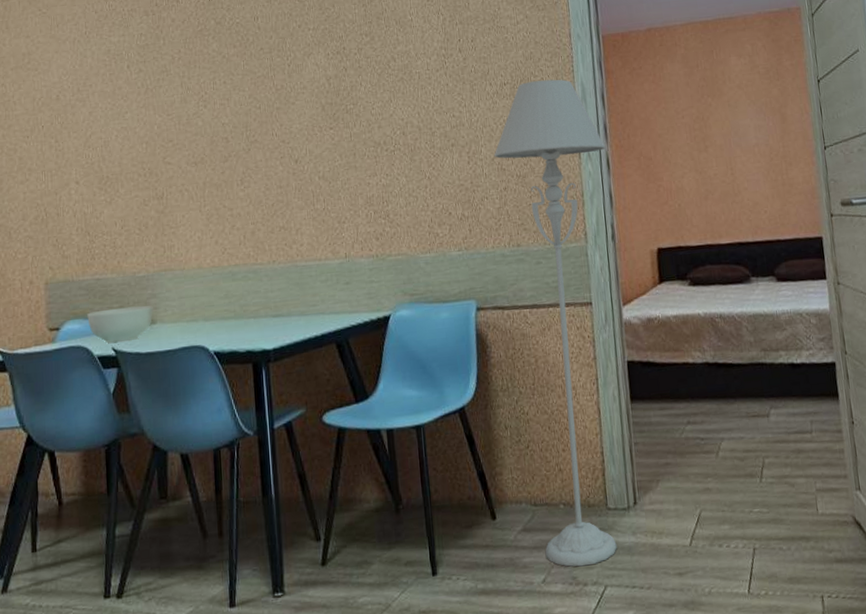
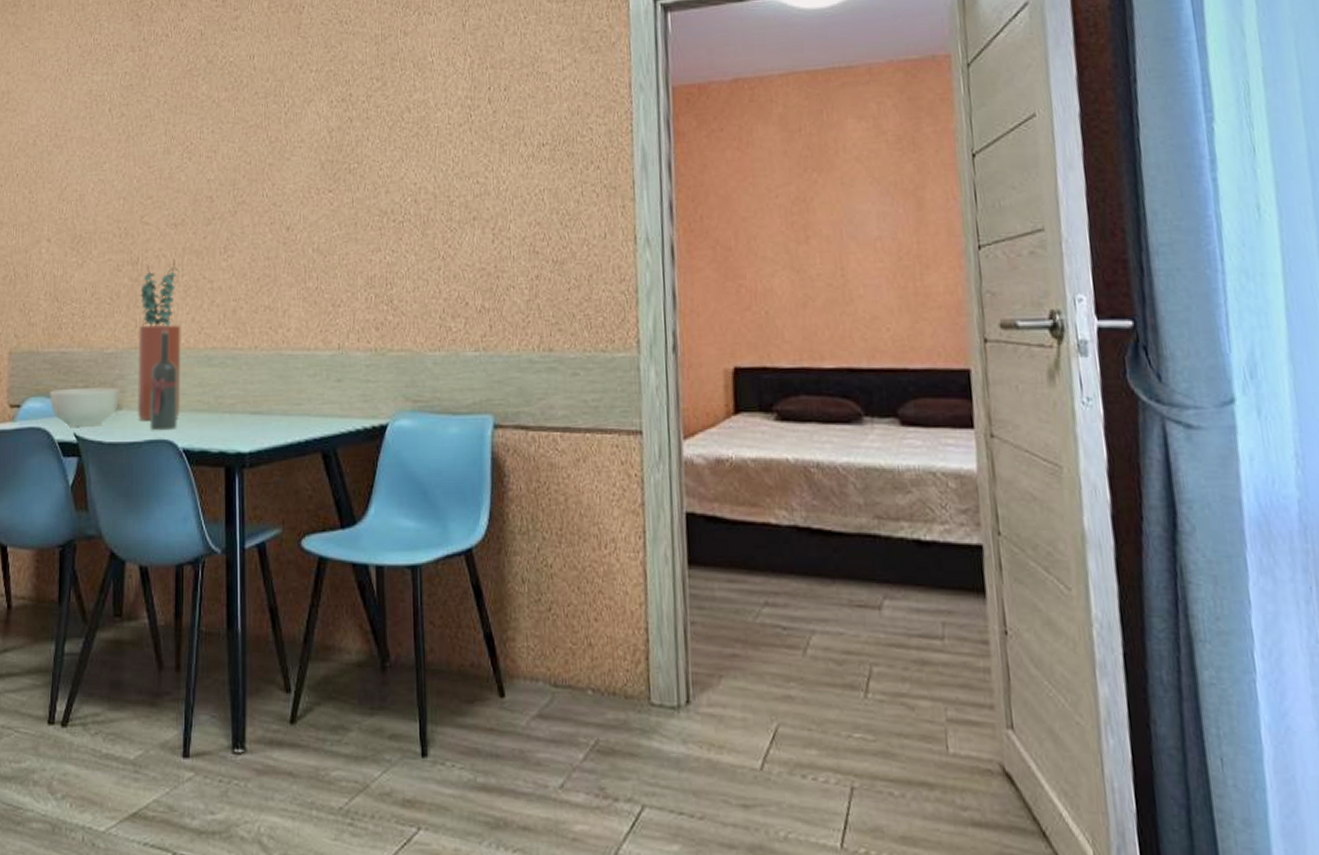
vase: none [167,192,210,332] -> present [137,259,181,421]
wine bottle: none [181,252,208,339] -> present [149,329,177,431]
floor lamp: present [494,79,617,567] -> none [525,141,671,776]

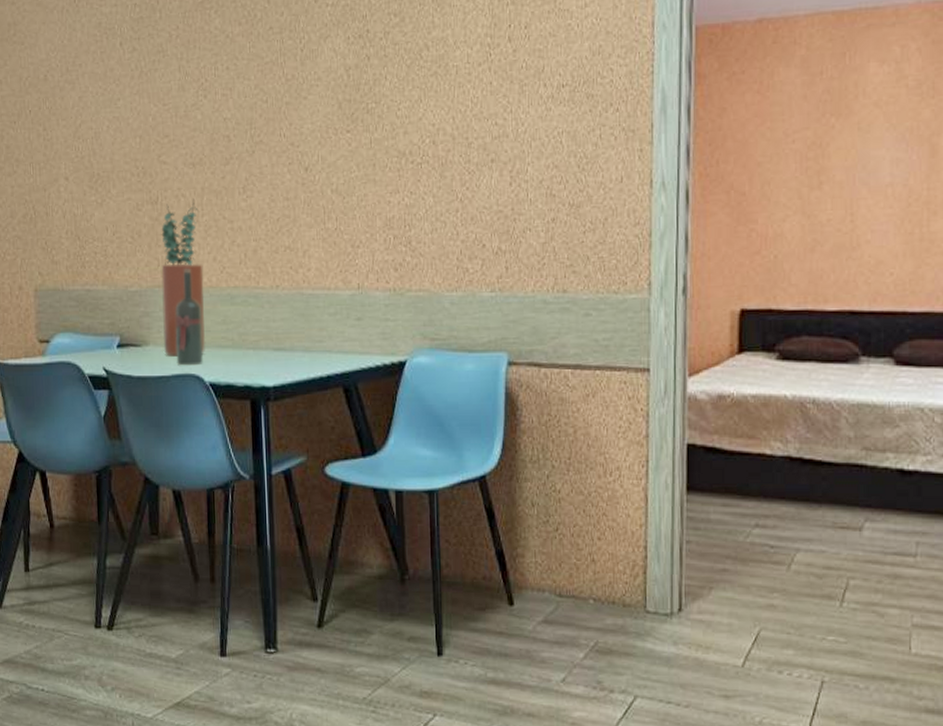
bowl: present [50,387,120,427] -> none [77,324,146,362]

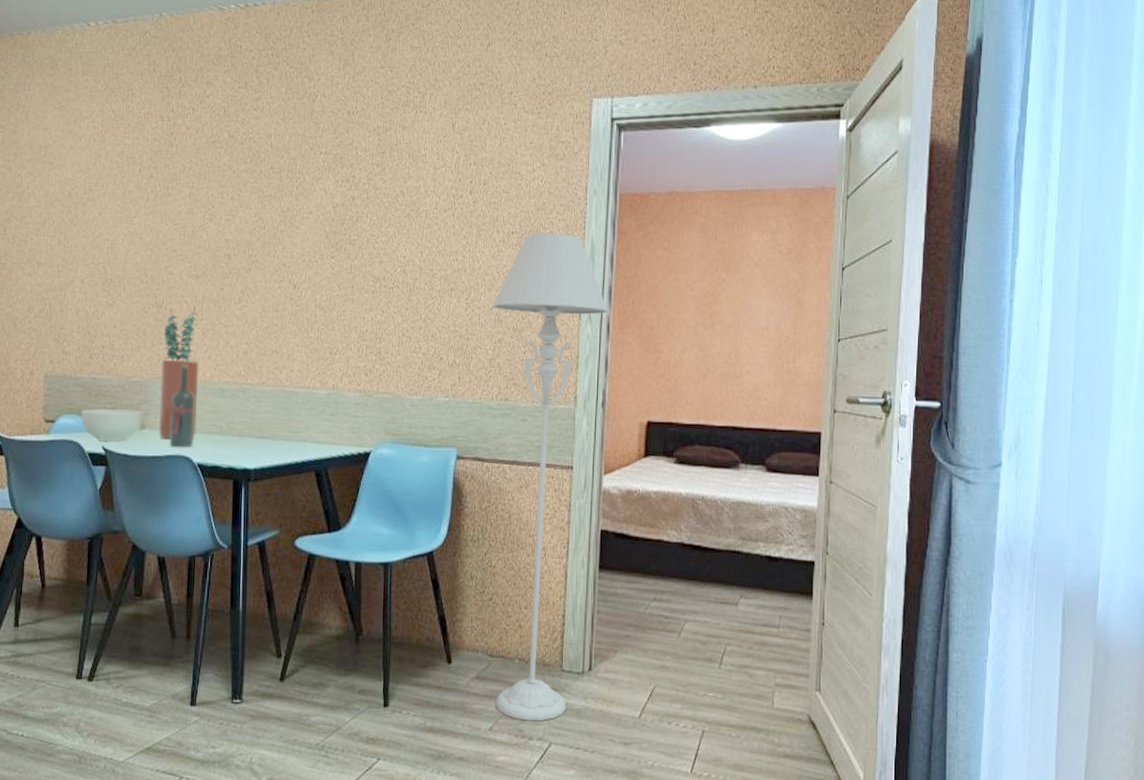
bowl: none [77,324,146,362] -> present [81,408,144,442]
floor lamp: none [542,82,687,672] -> present [492,233,608,722]

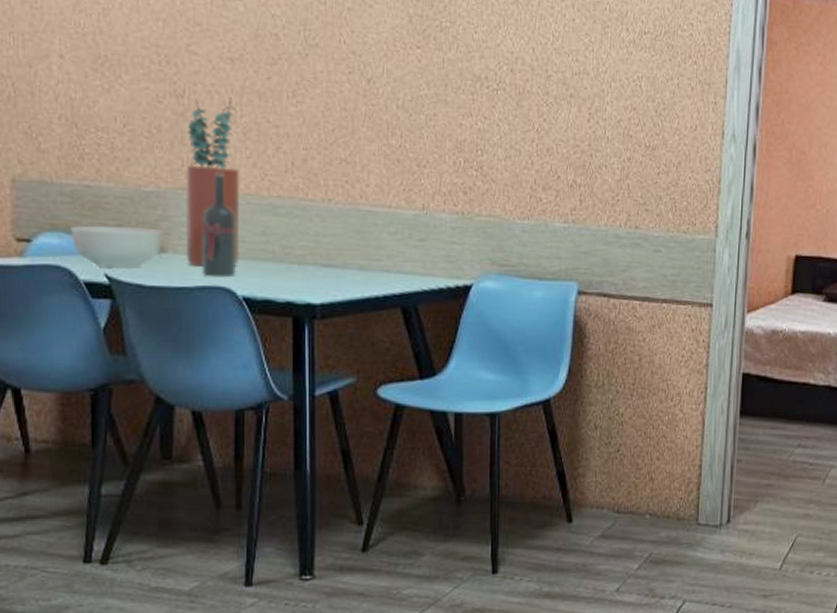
floor lamp: present [492,233,608,722] -> none [620,35,755,579]

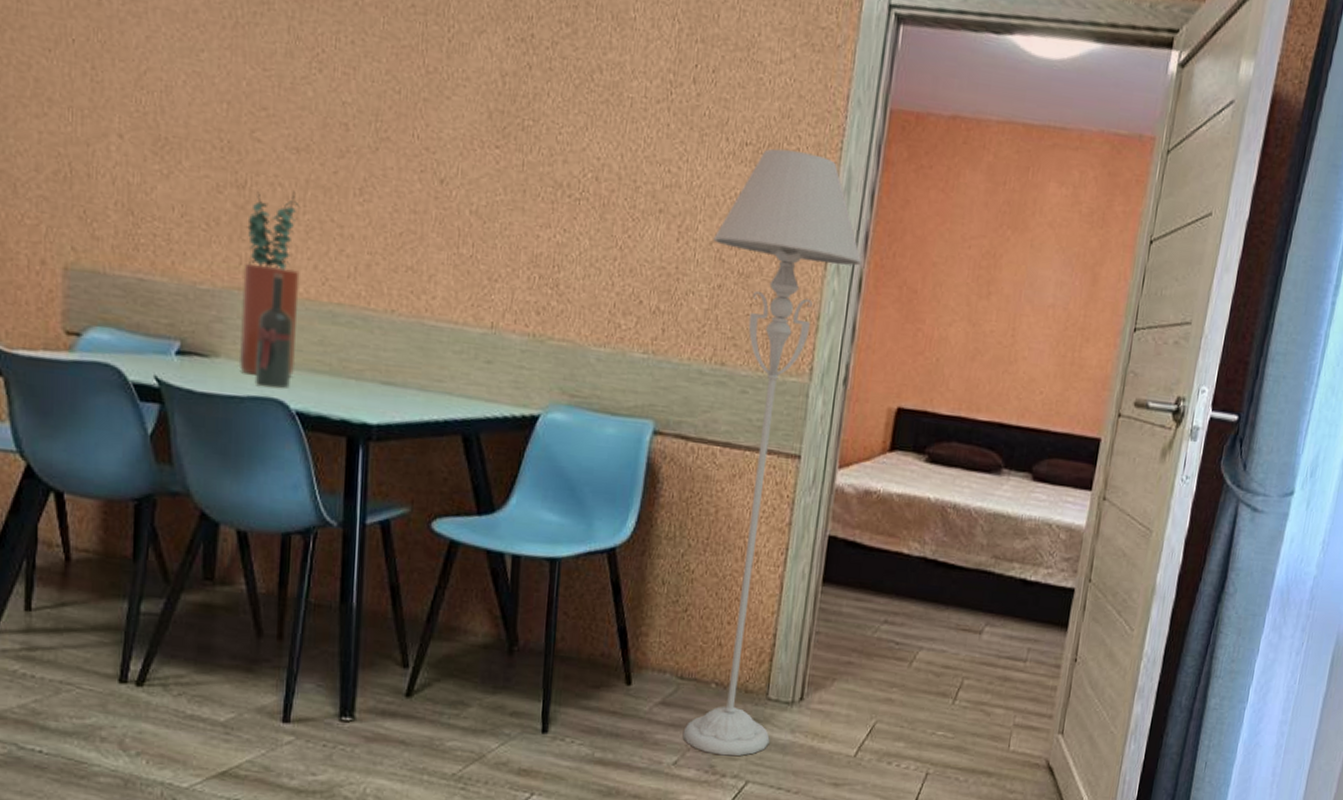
bowl: present [71,225,164,269] -> none [122,322,217,372]
floor lamp: none [620,35,755,579] -> present [682,148,862,757]

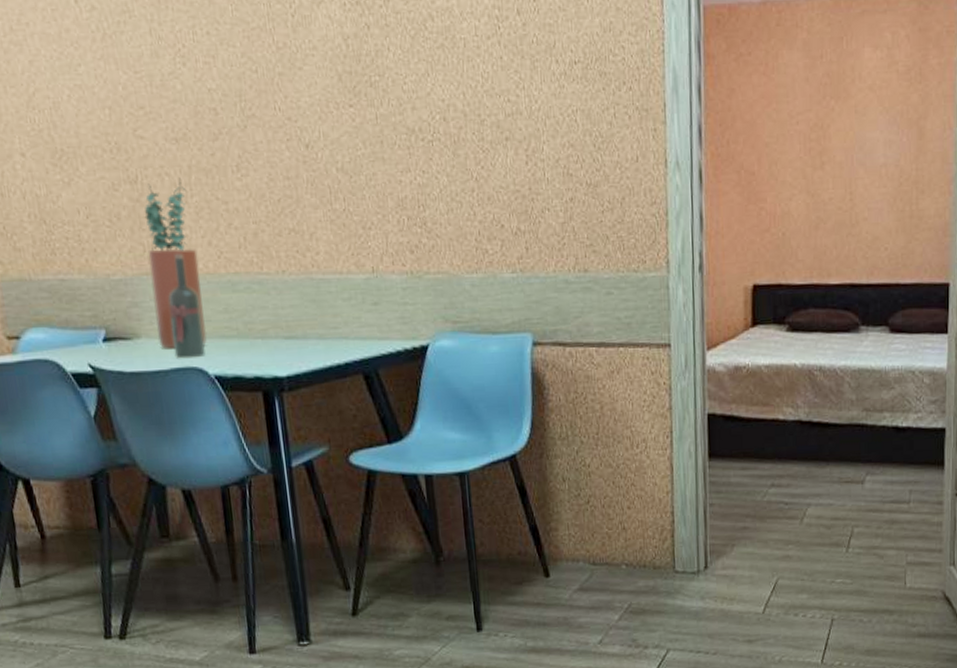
floor lamp: present [682,148,862,757] -> none [559,61,699,630]

